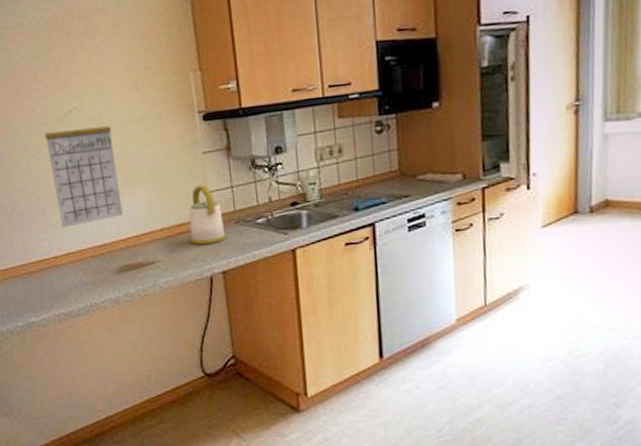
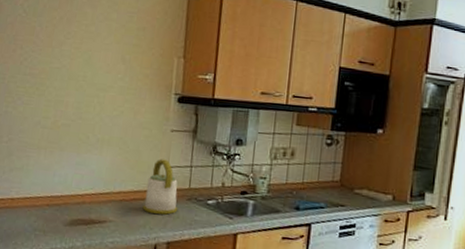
calendar: present [44,107,123,228] -> none [24,65,94,174]

